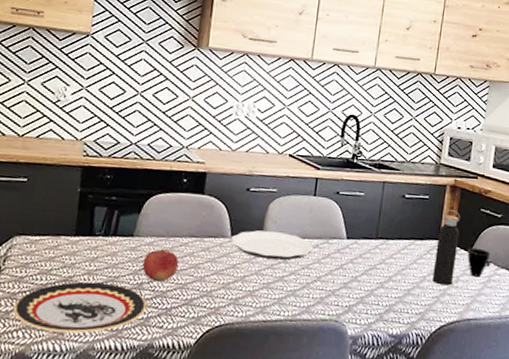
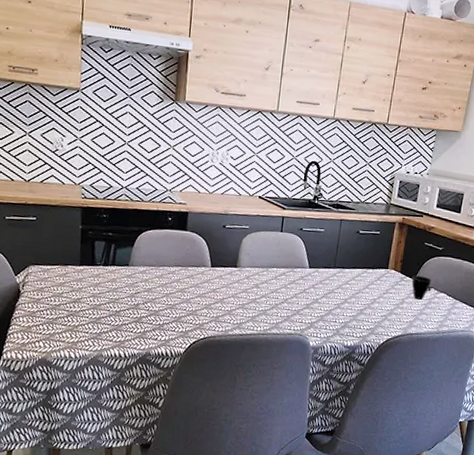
plate: present [13,281,147,334] -> none [33,303,143,344]
fruit: present [142,248,179,281] -> none [137,275,168,303]
plate: present [231,230,314,260] -> none [211,261,282,286]
water bottle: present [432,210,461,286] -> none [381,243,407,307]

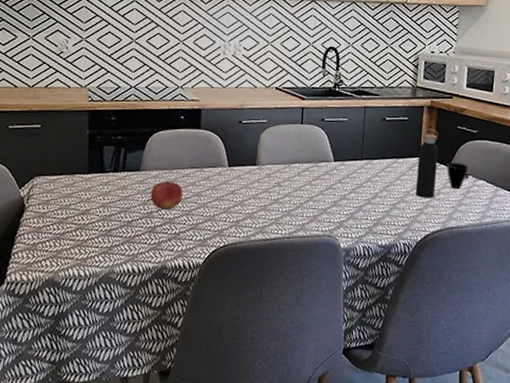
fruit: none [137,275,168,303] -> present [150,179,183,210]
water bottle: none [381,243,407,307] -> present [416,129,439,198]

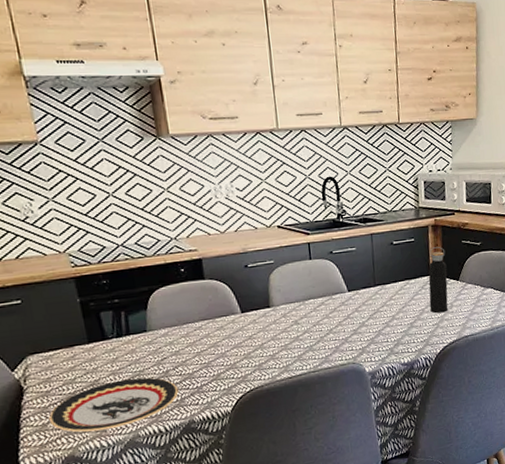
plate: none [39,213,158,260] -> present [48,377,179,433]
fruit: present [150,179,183,210] -> none [162,336,199,366]
cup: present [447,162,470,189] -> none [456,275,478,300]

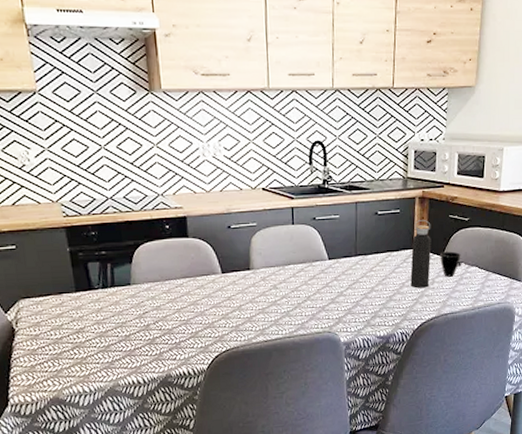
plate: present [48,377,179,433] -> none [36,329,158,377]
cup: none [456,275,478,300] -> present [440,251,462,277]

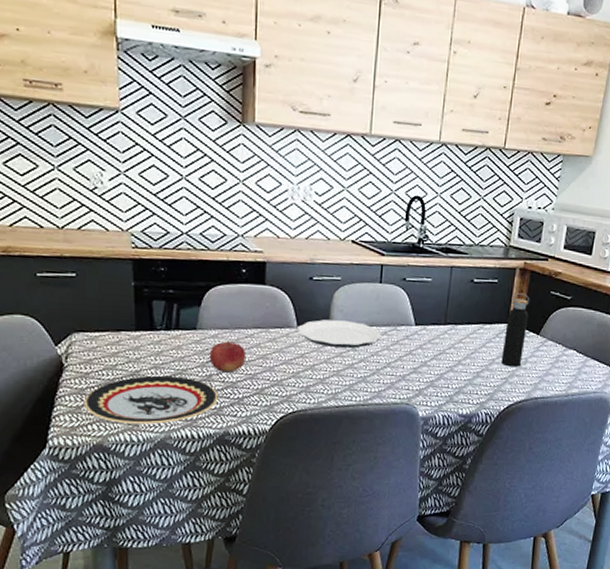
plate: none [36,329,158,377] -> present [83,375,218,425]
fruit: none [145,291,179,321] -> present [209,340,247,373]
plate: none [222,262,300,288] -> present [297,319,383,348]
cup: present [440,251,462,277] -> none [535,330,560,358]

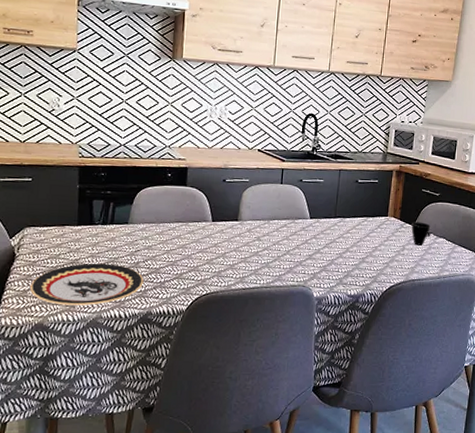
fruit: present [209,340,247,373] -> none [137,232,169,260]
plate: present [297,319,383,348] -> none [212,214,283,238]
water bottle: present [501,293,530,367] -> none [383,191,405,254]
cup: none [535,330,560,358] -> present [411,222,431,246]

